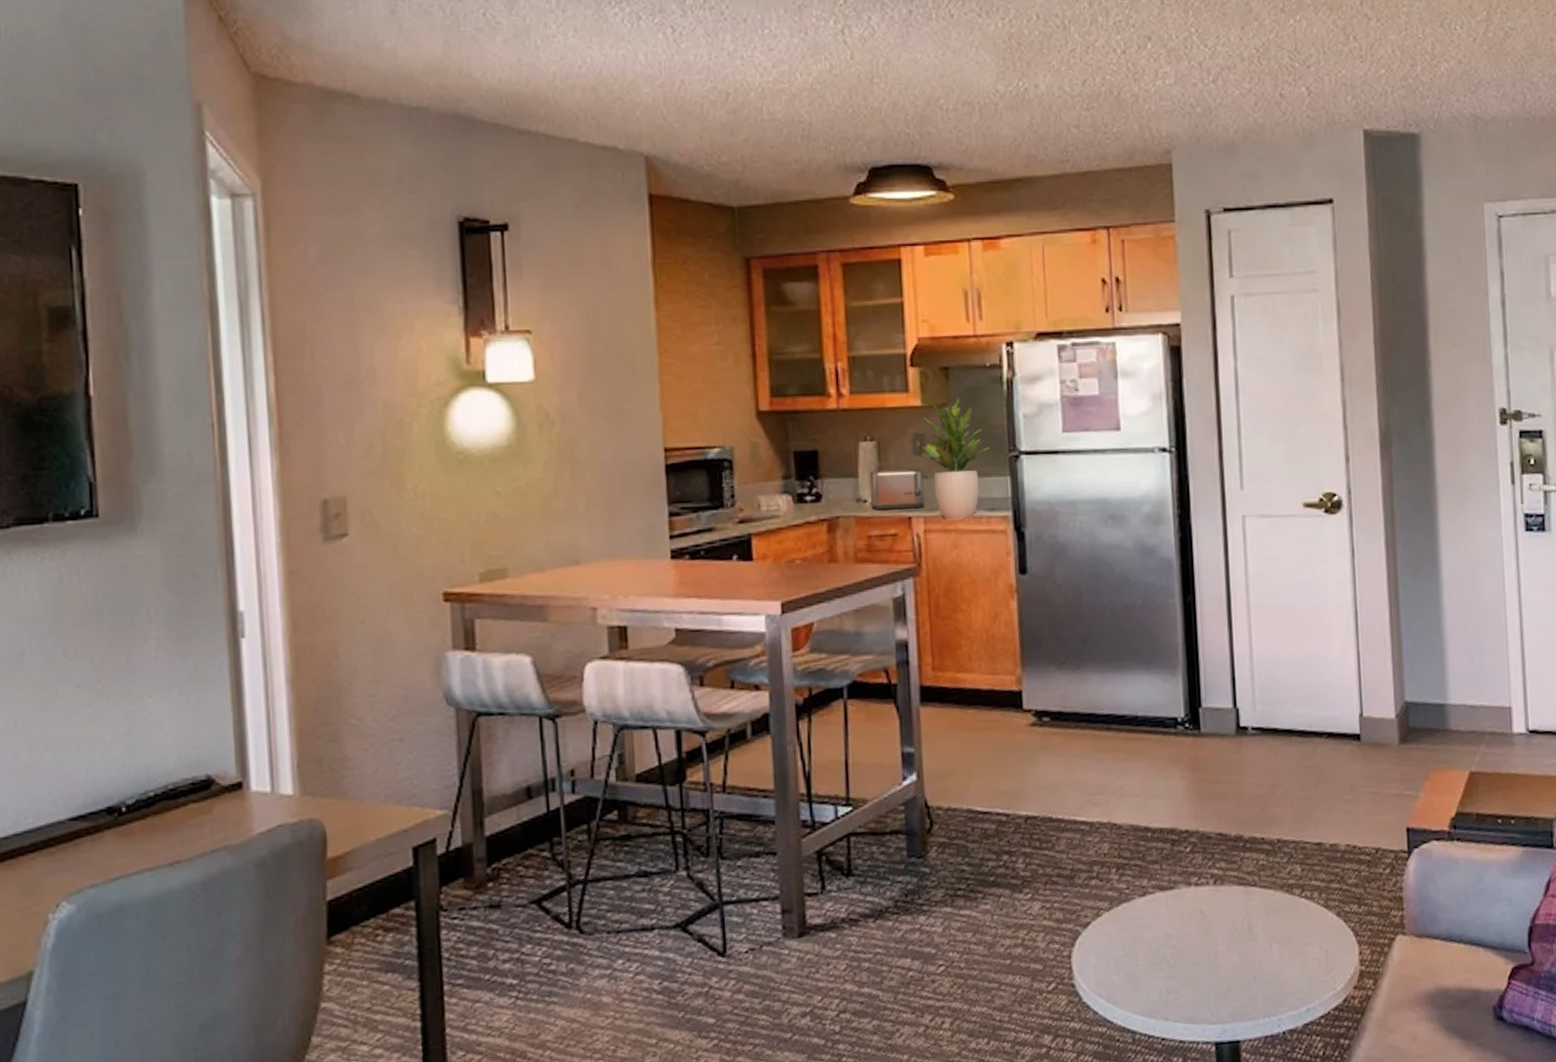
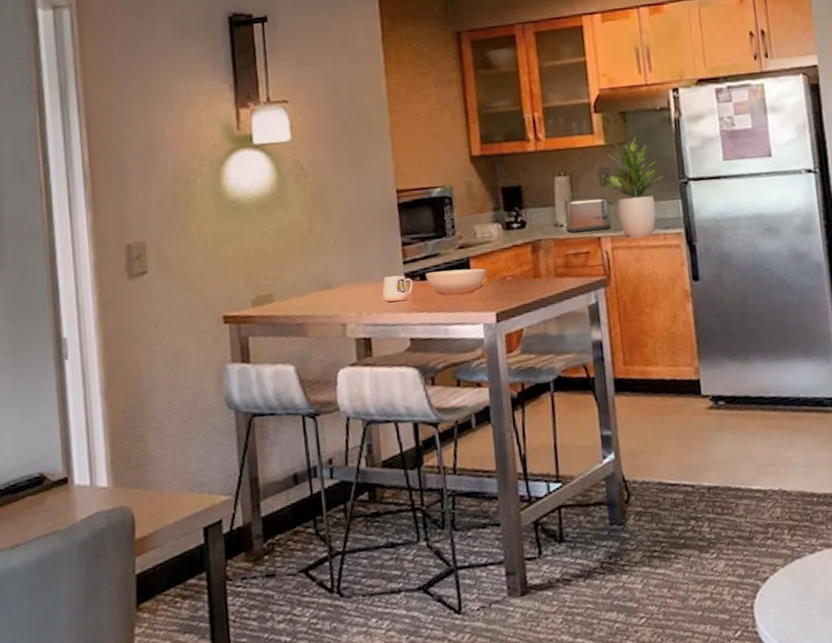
mug: none [642,552,681,585] -> present [382,275,413,302]
bowl: none [696,547,772,580] -> present [425,268,487,296]

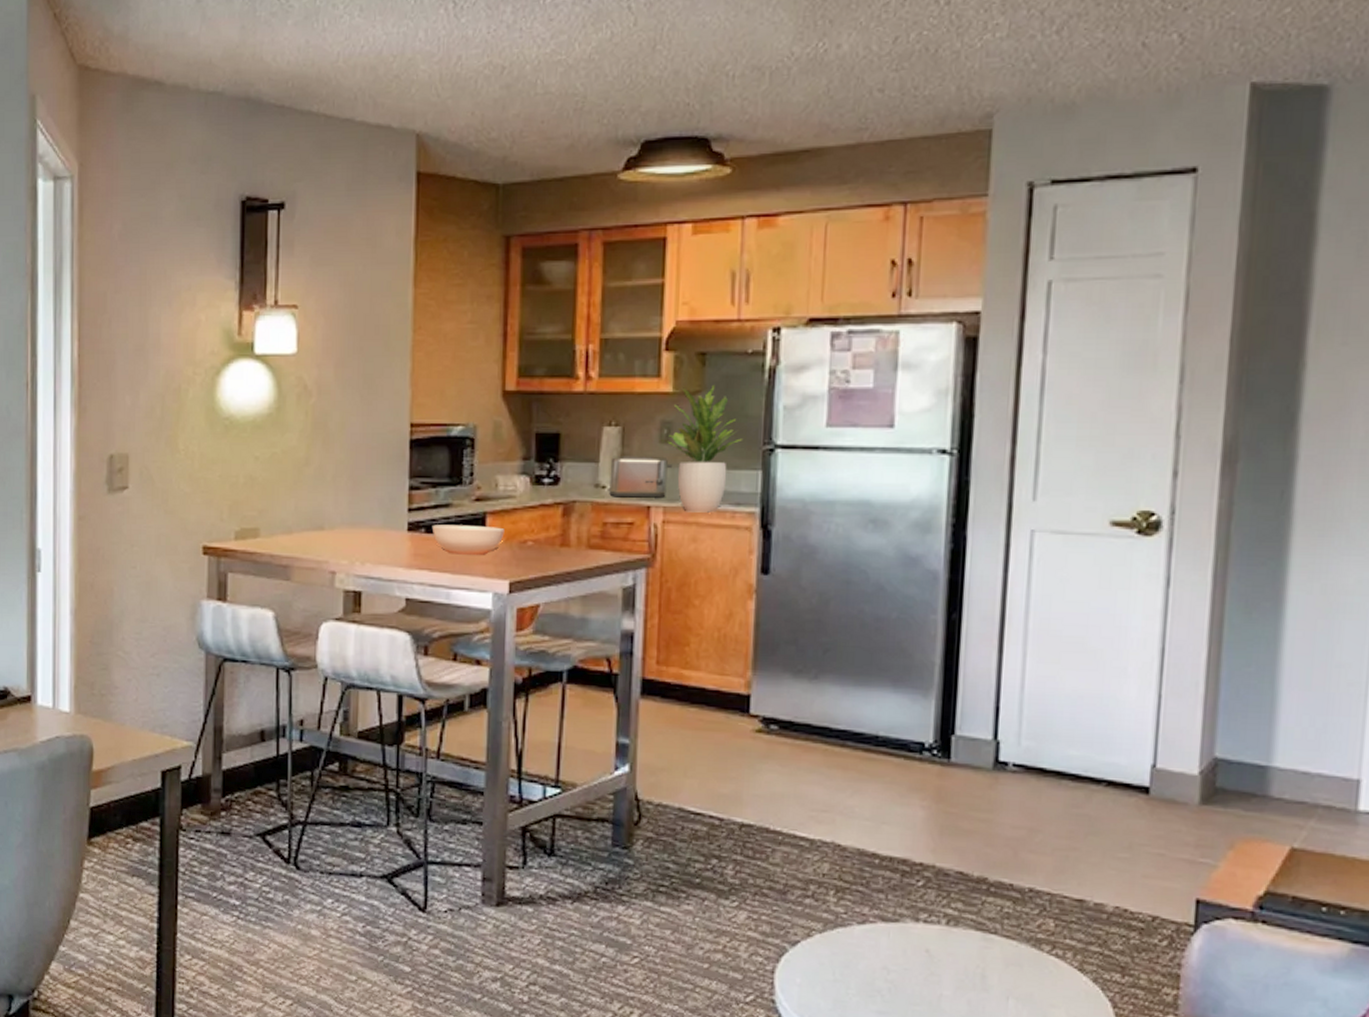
mug: present [382,275,413,302] -> none [379,524,417,555]

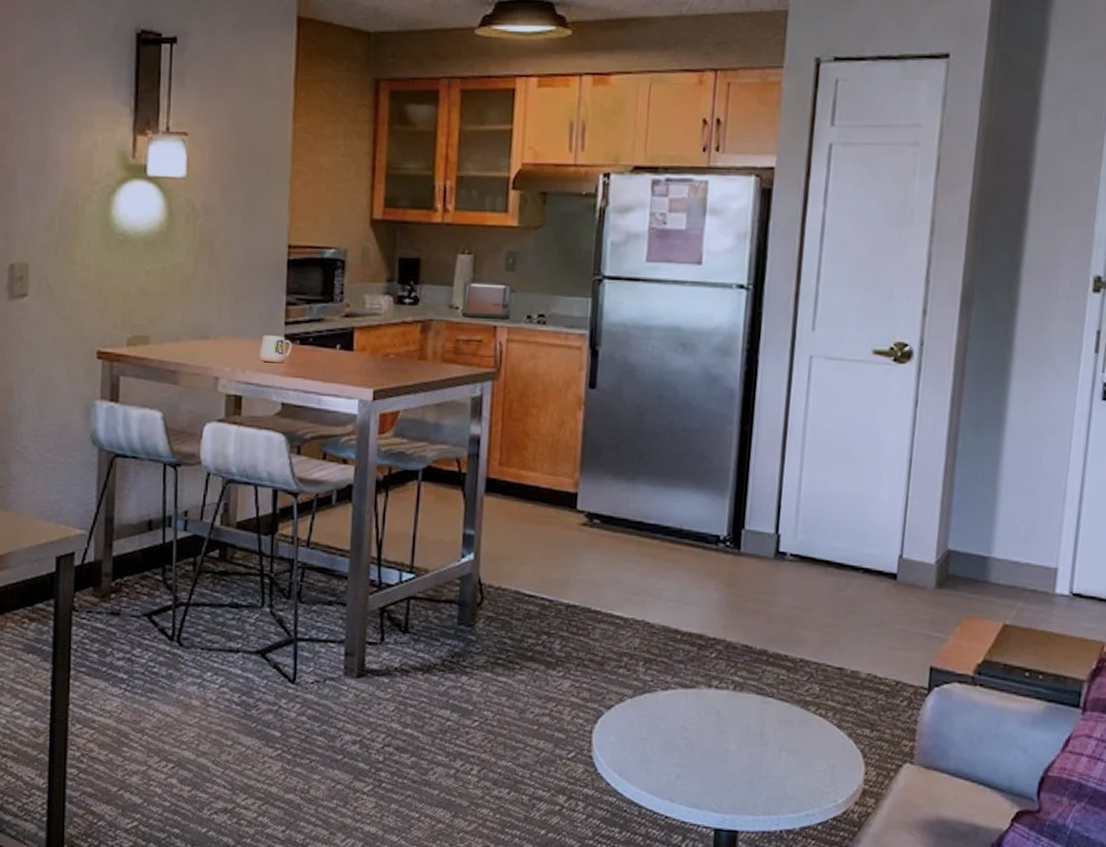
mug: none [379,524,417,555] -> present [258,335,292,363]
bowl: present [432,524,505,556] -> none [305,337,370,367]
potted plant: present [661,384,742,513] -> none [507,221,576,334]

